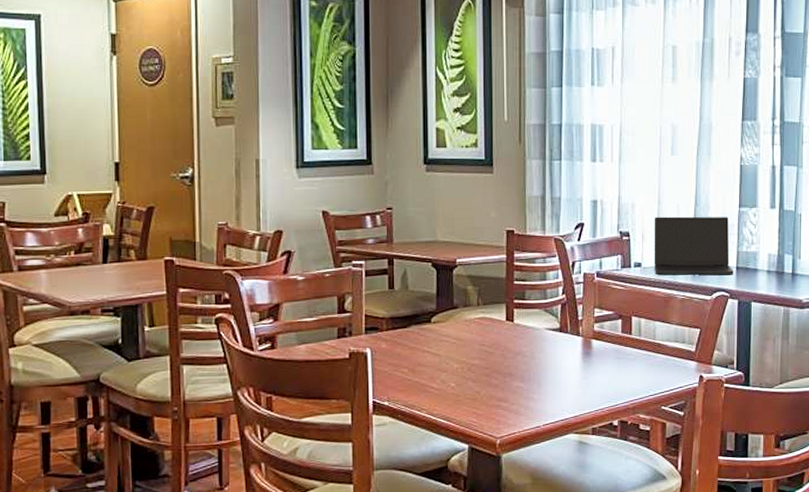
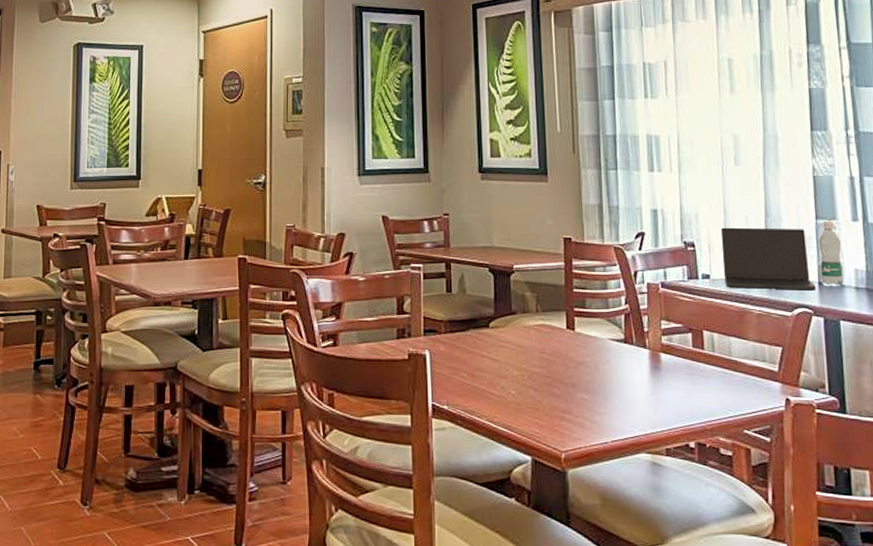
bottle: none [739,209,758,271] -> present [819,221,844,287]

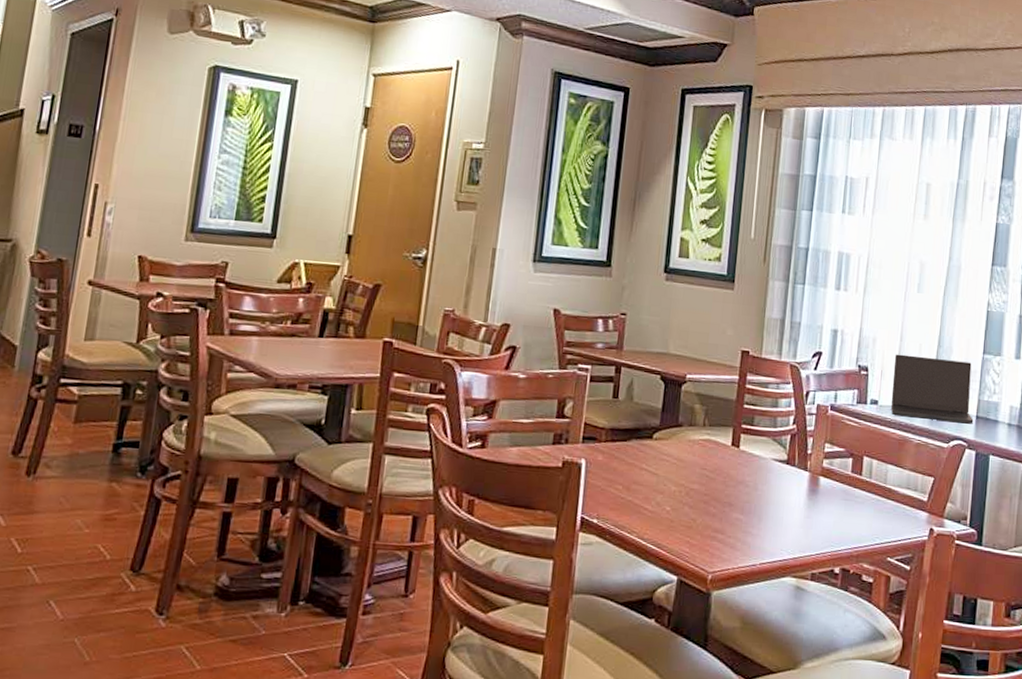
bottle: present [819,221,844,287] -> none [979,357,1002,423]

